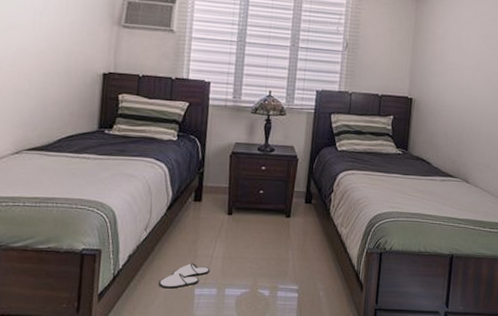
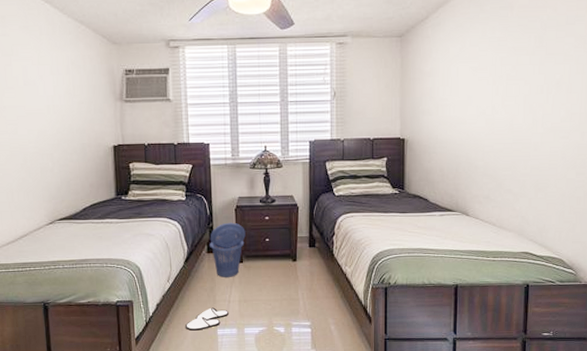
laundry basket: none [198,169,239,230] -> present [210,222,246,278]

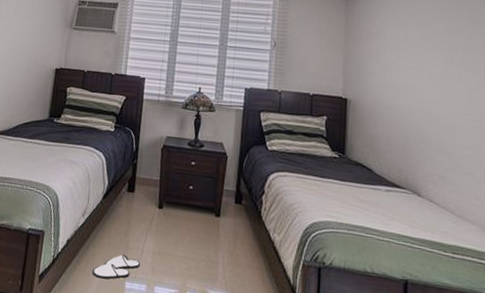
laundry basket: present [210,222,246,278] -> none [131,162,170,223]

